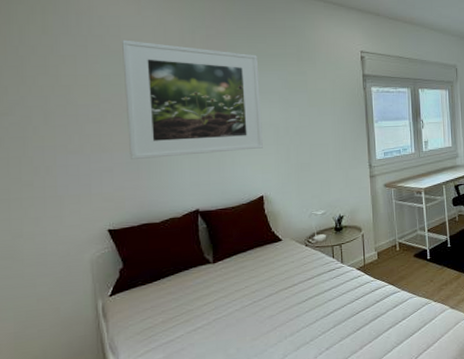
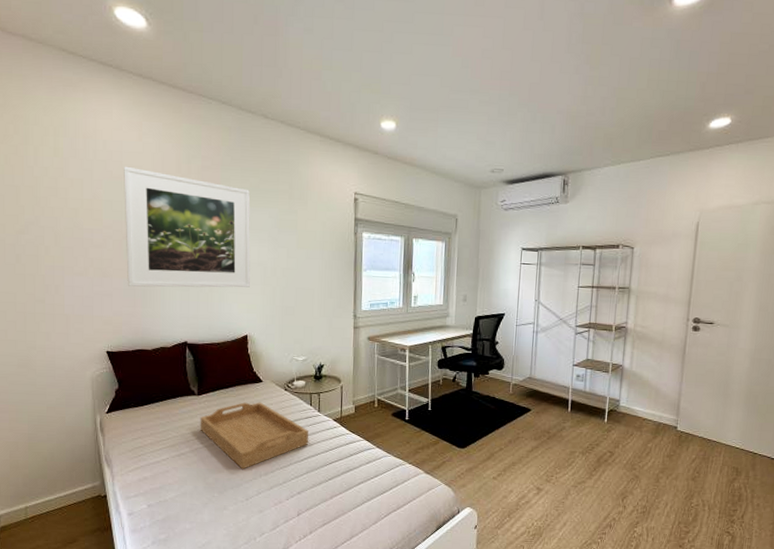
serving tray: none [216,261,334,334] -> present [200,402,309,469]

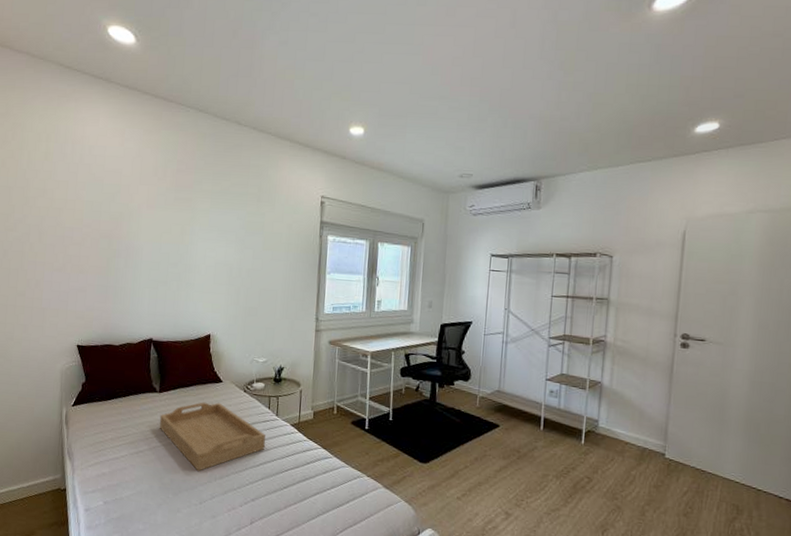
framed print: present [124,166,251,288] -> none [101,169,220,287]

